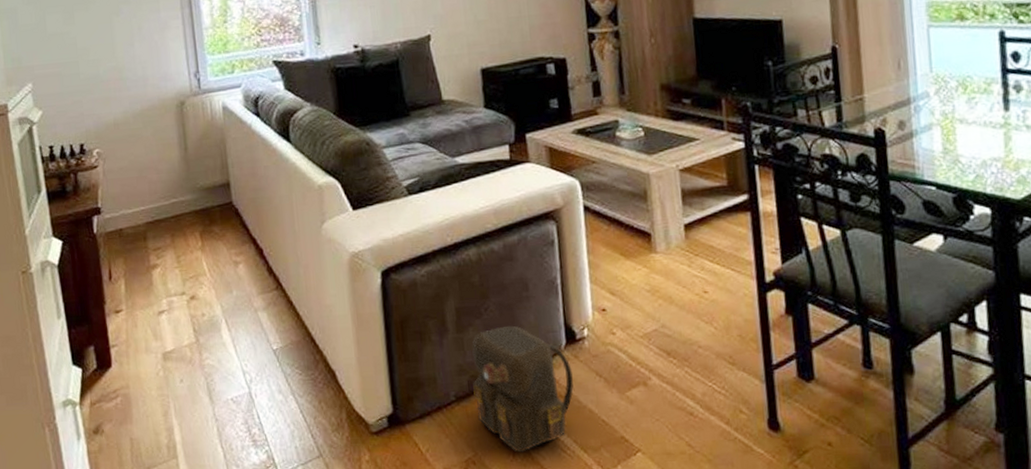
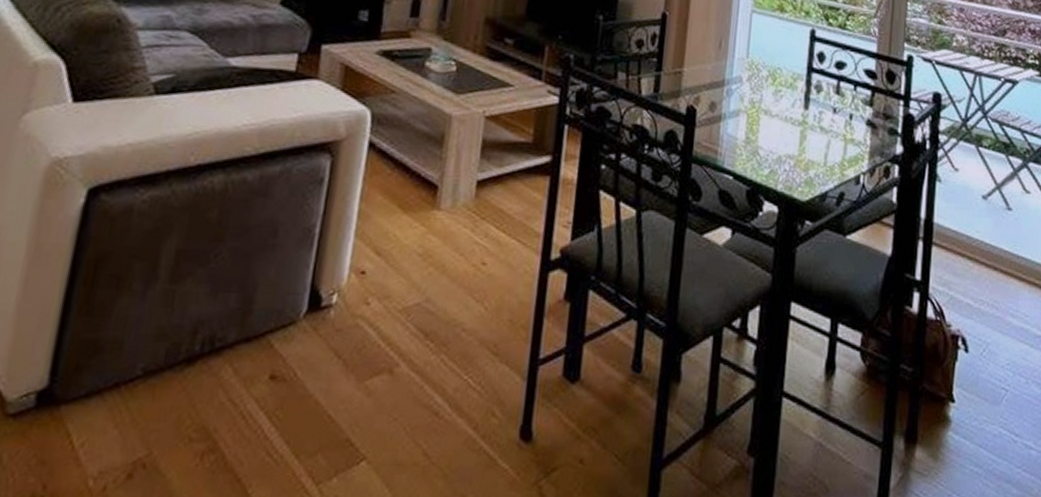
backpack: present [472,325,574,453] -> none [167,280,306,454]

